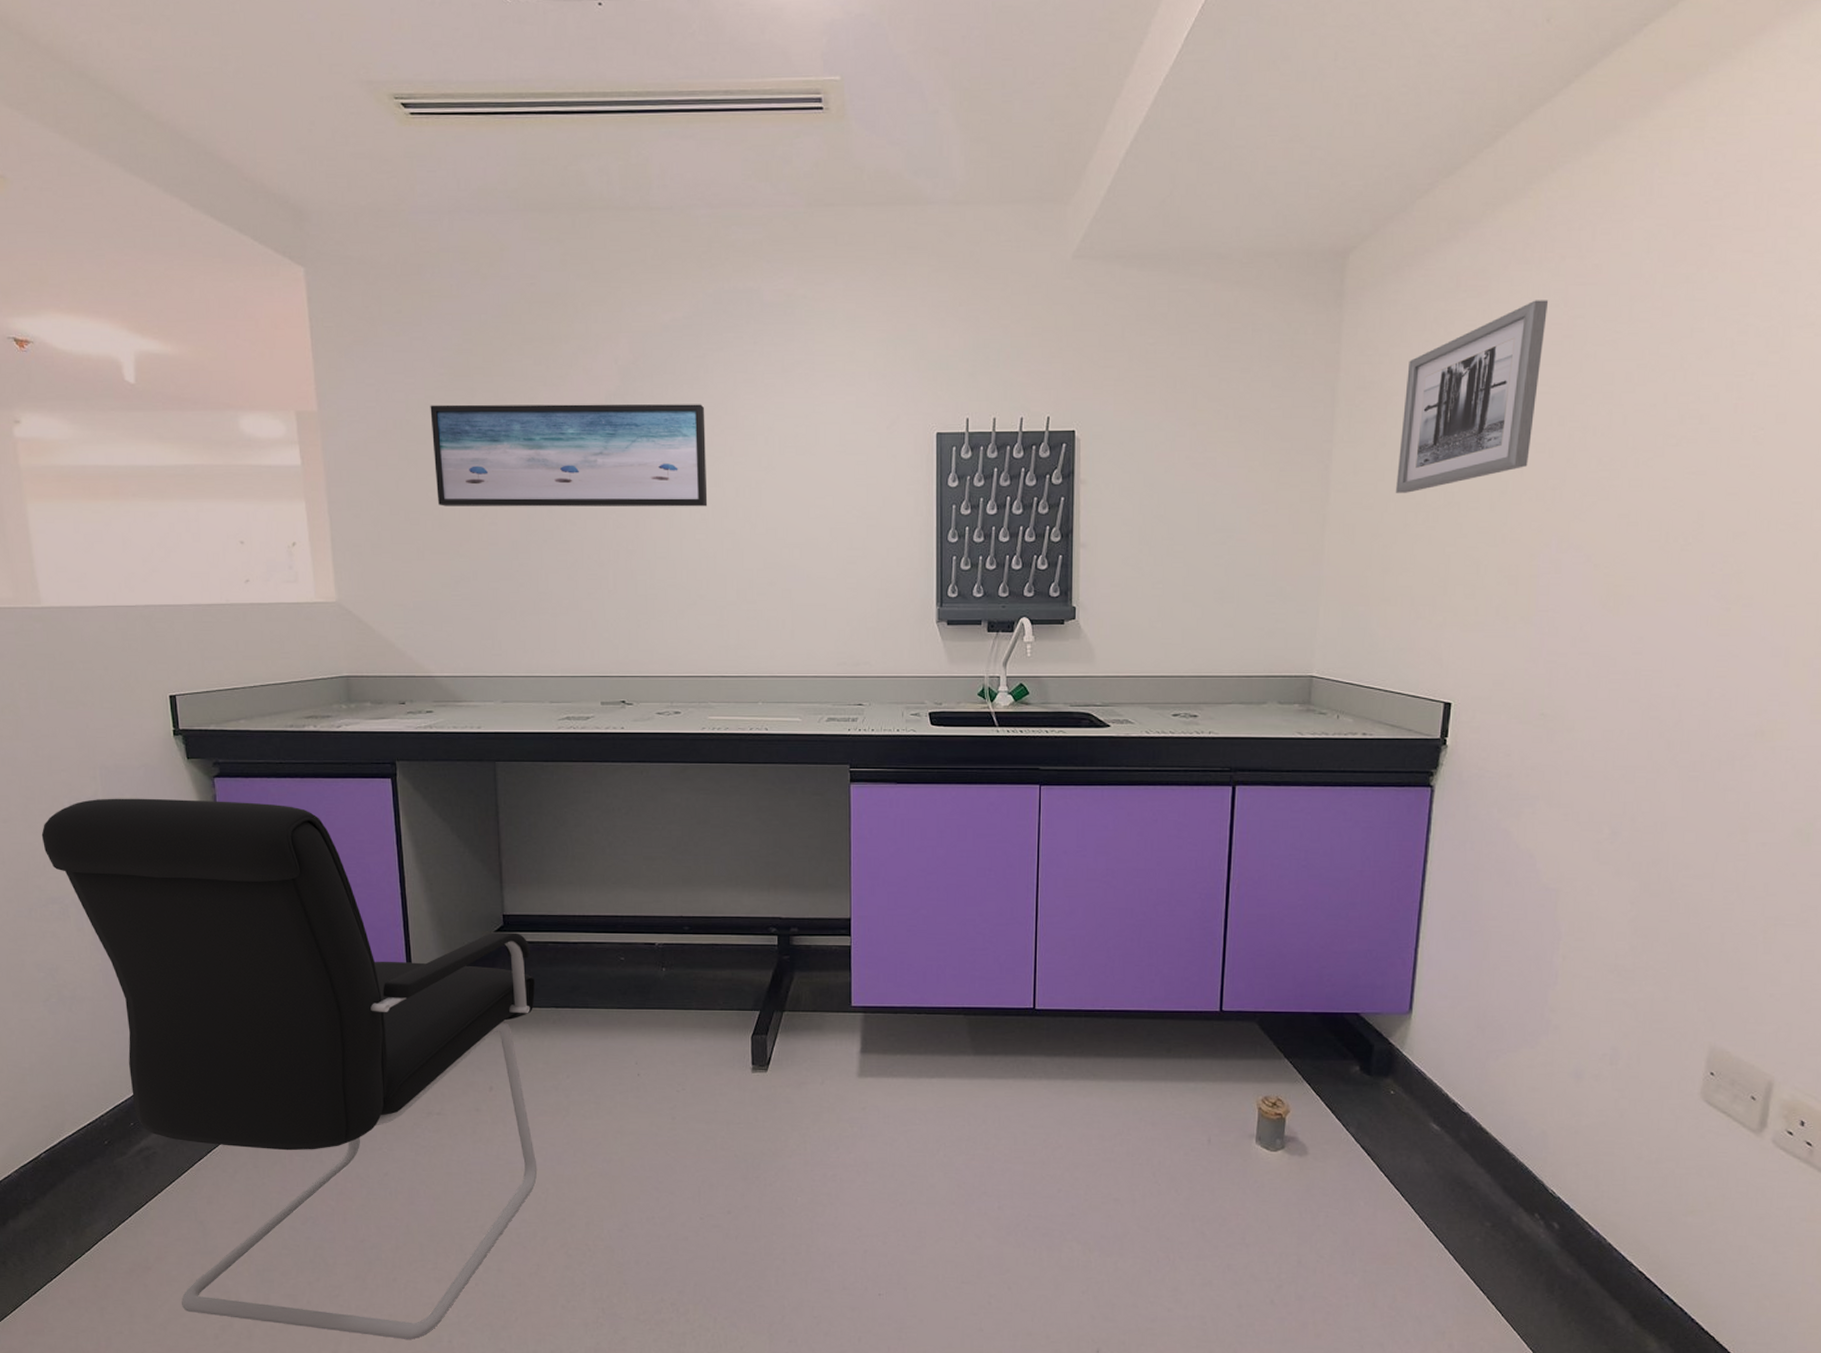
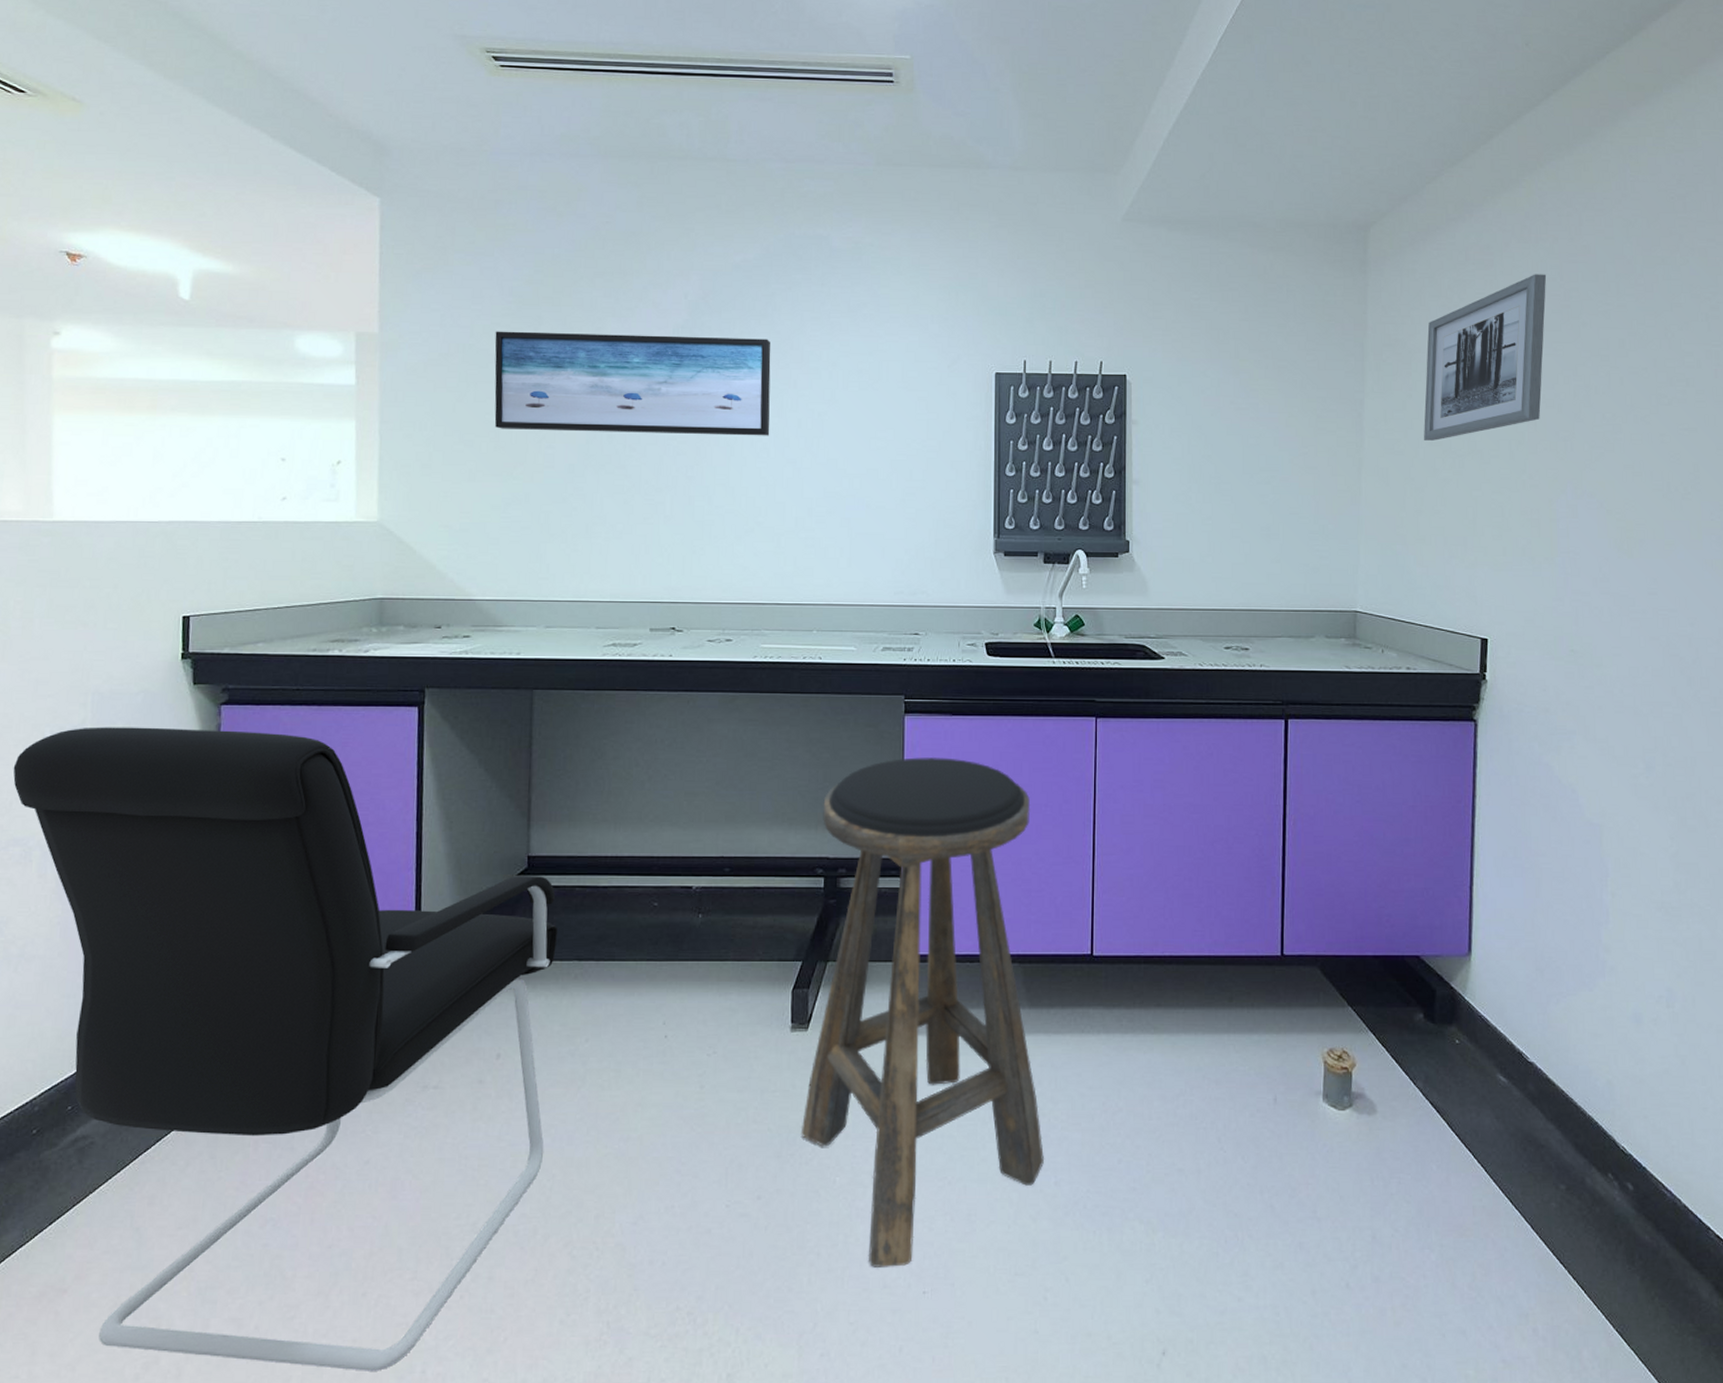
stool: none [764,824,988,1273] -> present [800,757,1044,1267]

